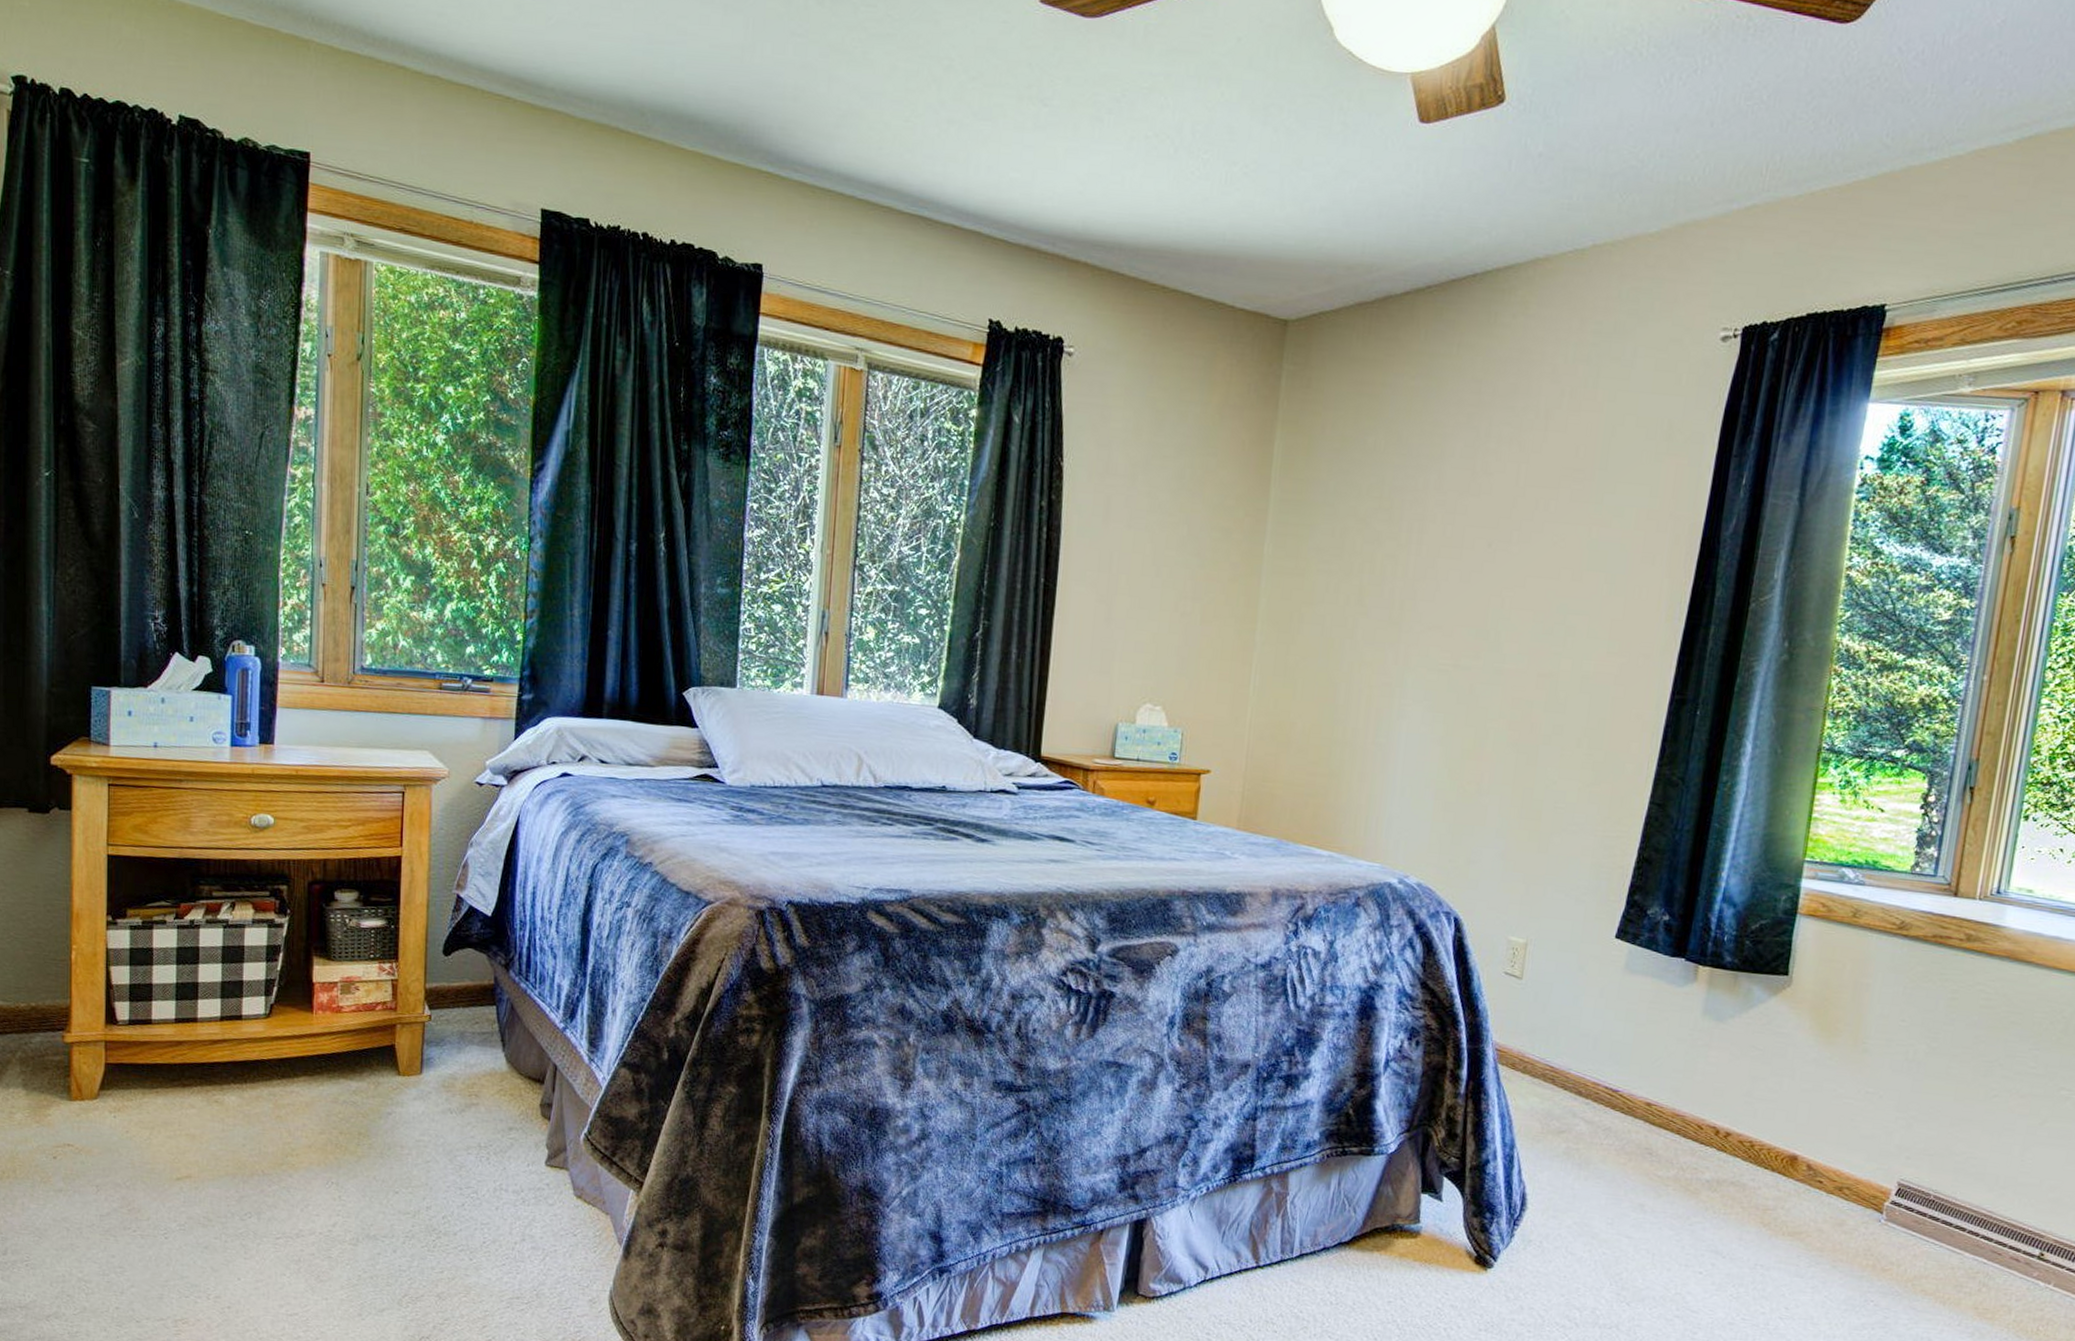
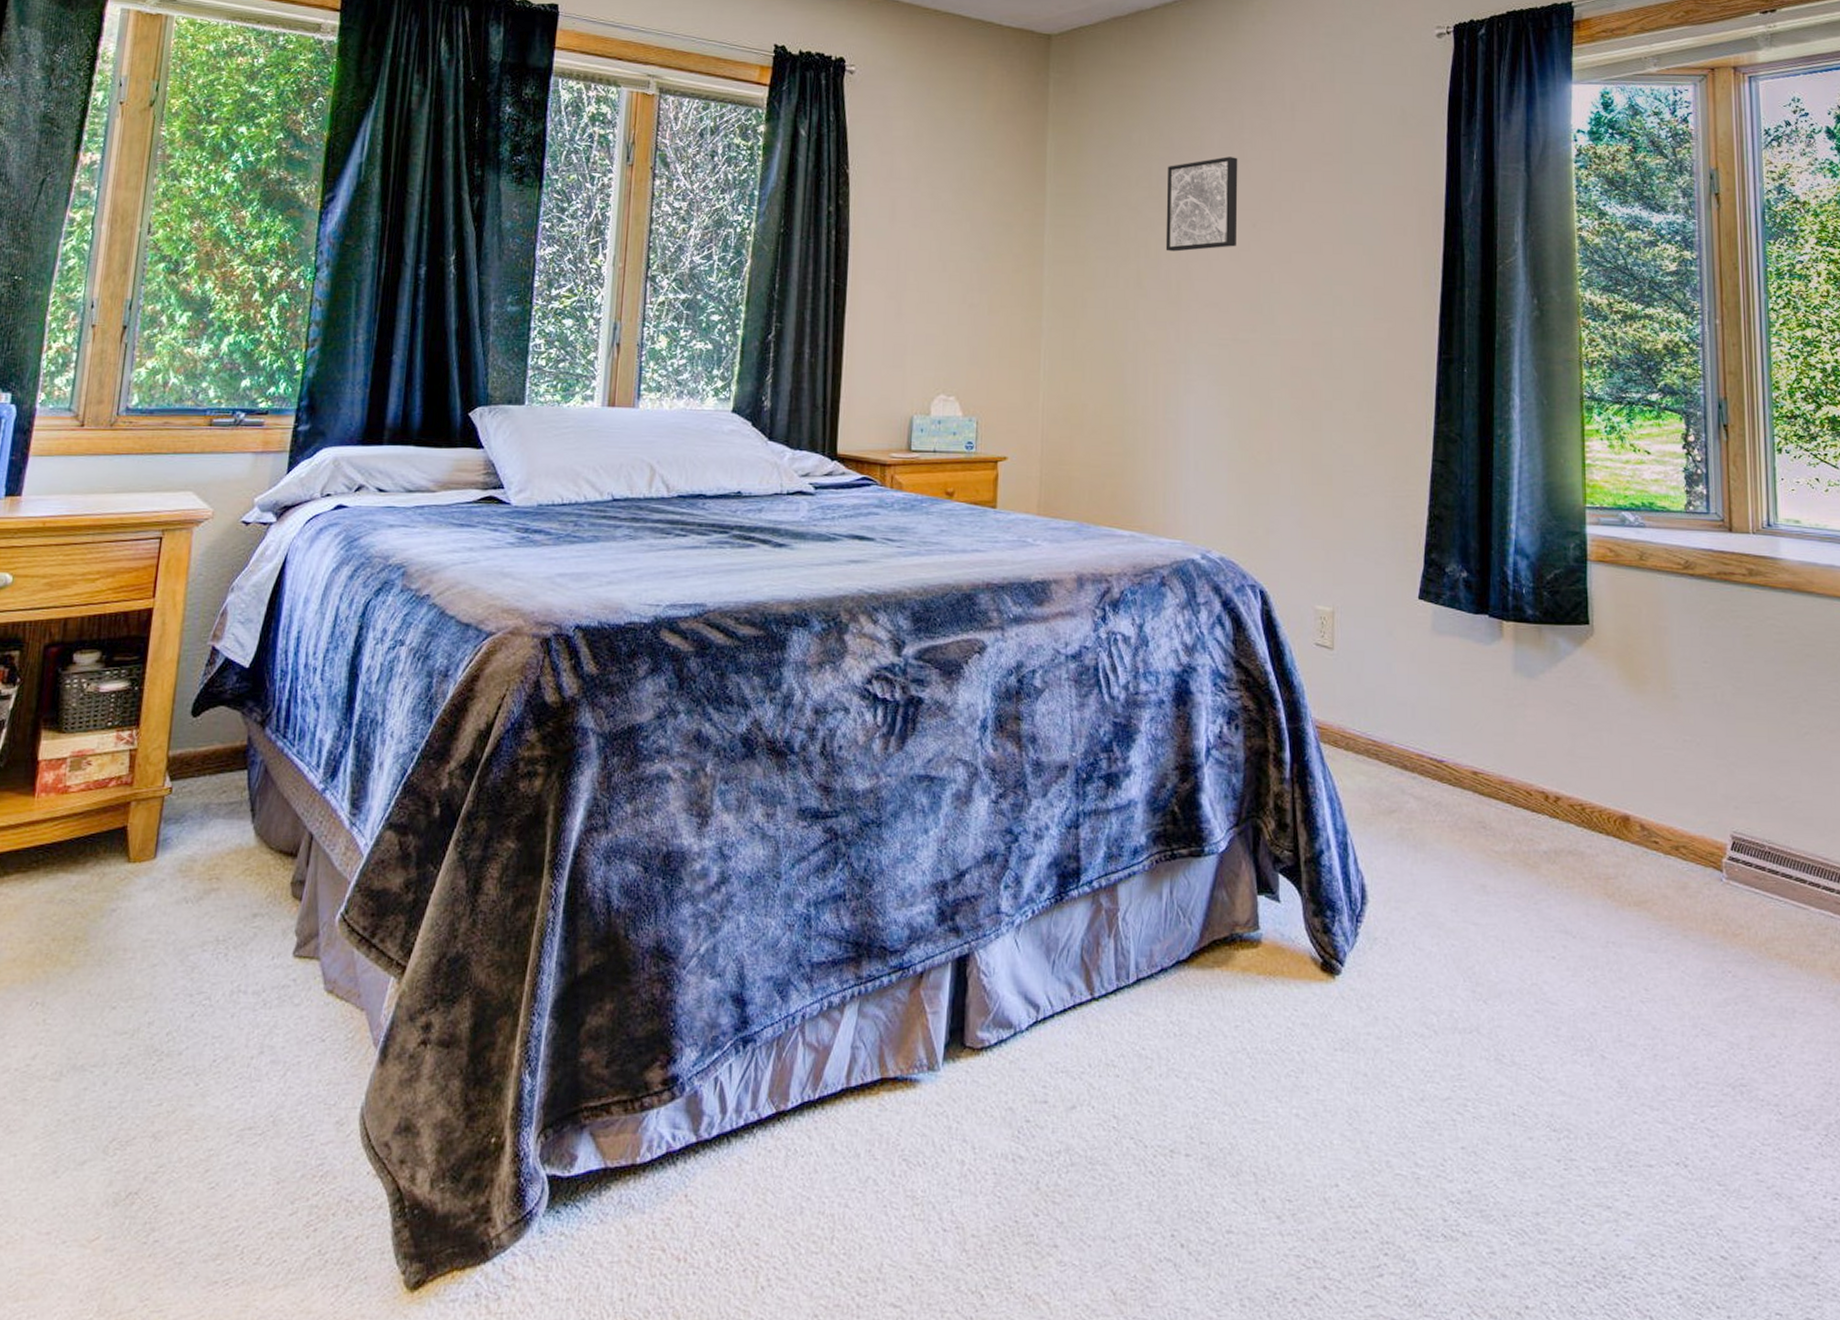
wall art: none [1392,467,1481,569] -> present [1165,156,1238,252]

